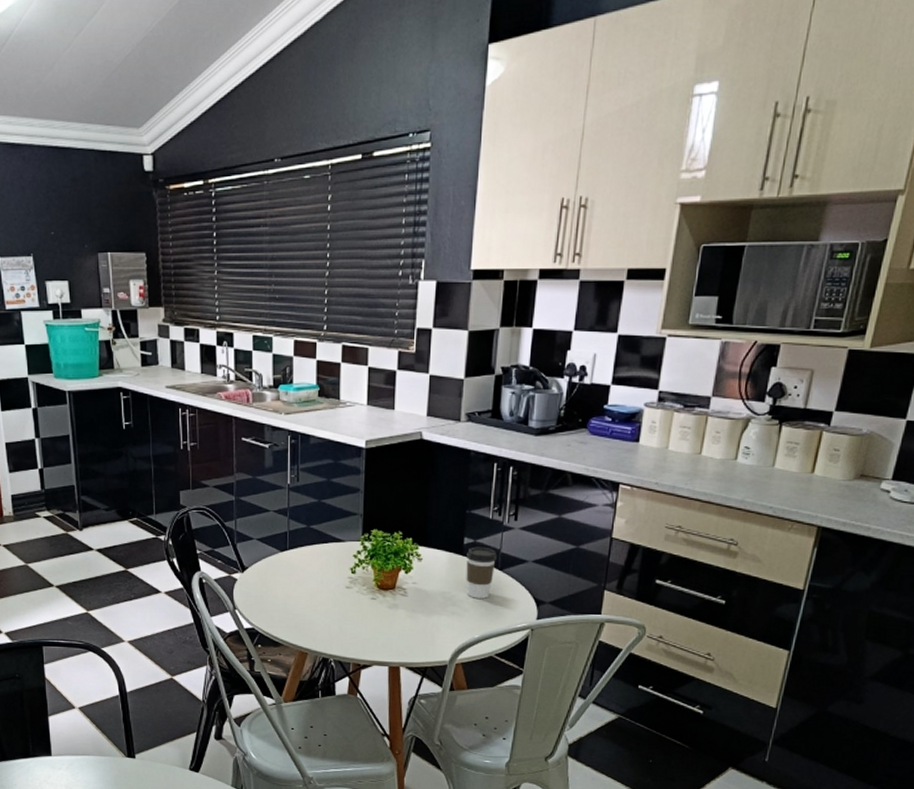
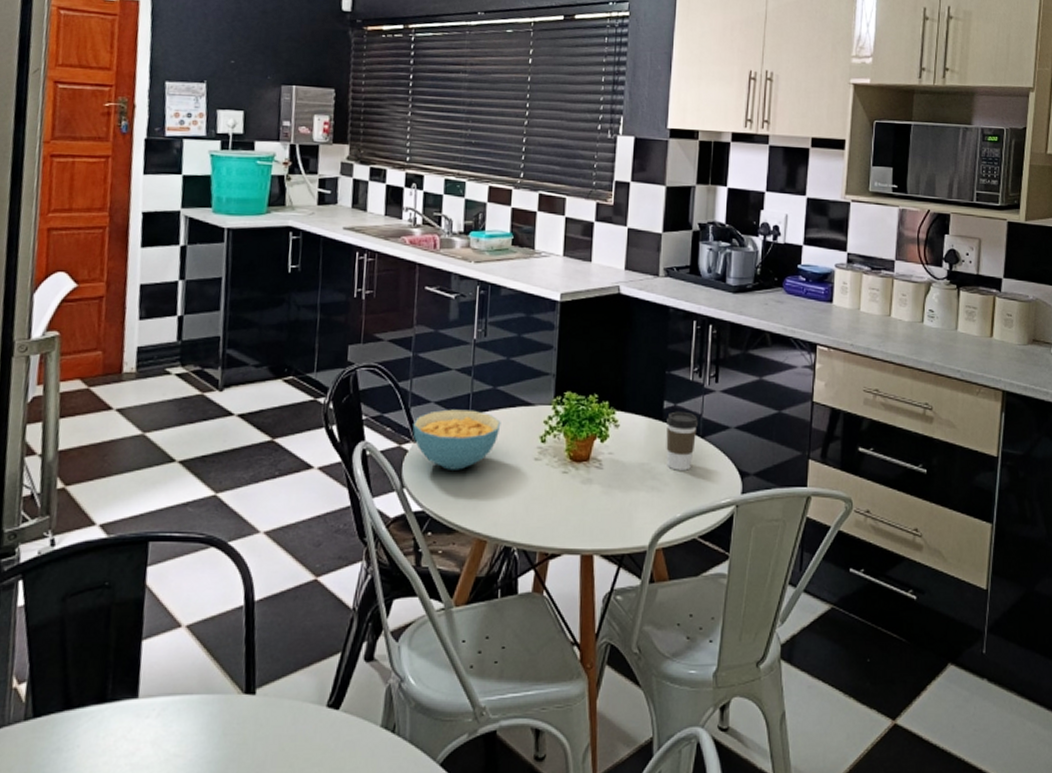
cereal bowl: none [240,545,315,596] -> present [412,409,501,470]

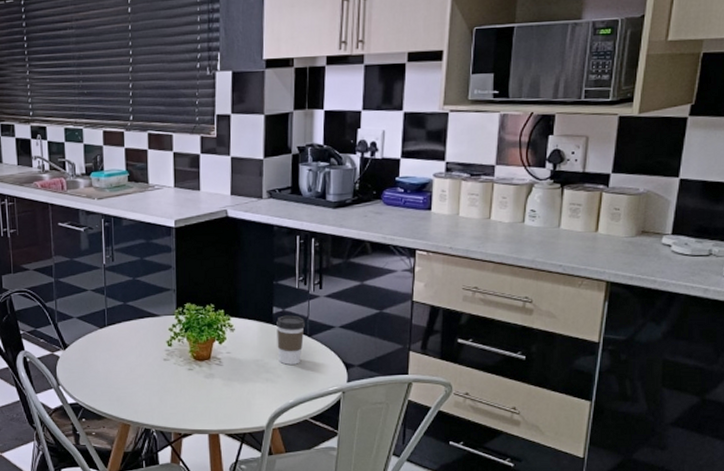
cereal bowl: present [412,409,501,470] -> none [61,322,133,371]

